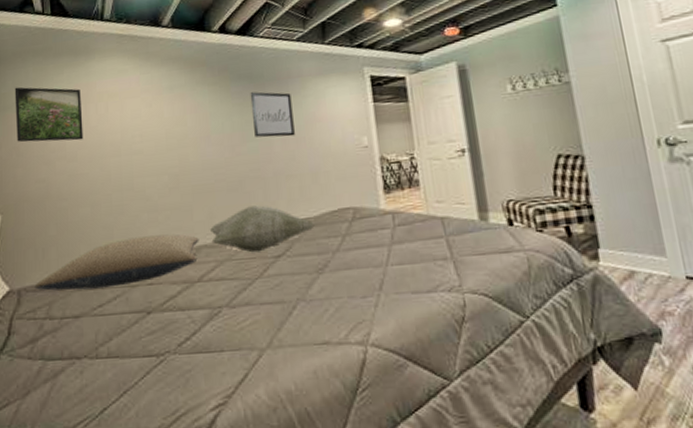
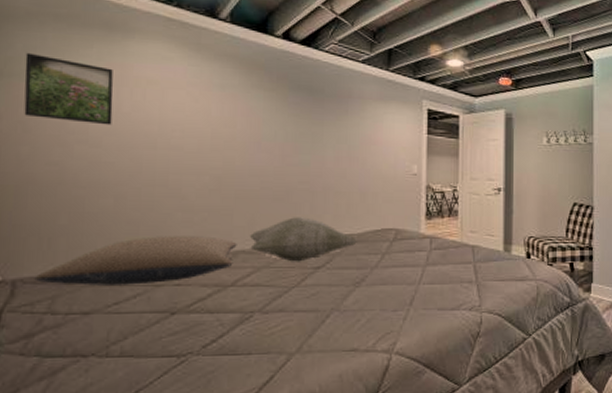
wall art: present [250,92,295,138] -> none [307,105,350,155]

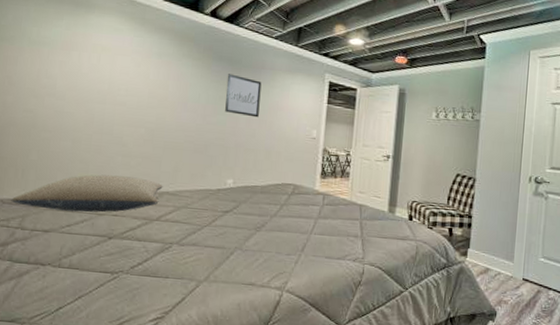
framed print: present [24,52,114,126] -> none [10,22,77,83]
decorative pillow: present [250,217,357,262] -> none [173,167,261,206]
wall art: none [307,105,350,155] -> present [225,74,262,118]

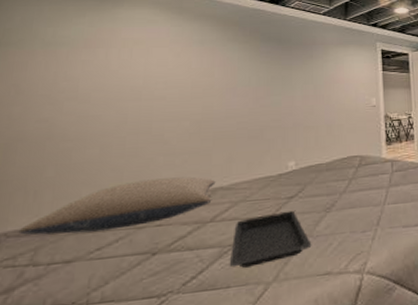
serving tray: none [169,223,241,265] -> present [229,210,312,268]
wall art: present [225,74,262,118] -> none [277,53,315,94]

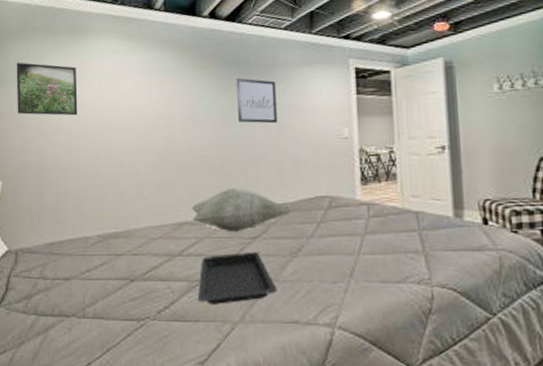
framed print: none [18,24,103,83] -> present [16,62,78,116]
pillow: present [18,176,216,235] -> none [30,209,181,255]
decorative pillow: none [228,152,326,194] -> present [192,188,291,232]
wall art: none [277,53,315,94] -> present [236,78,277,124]

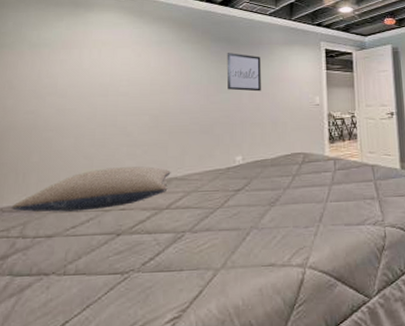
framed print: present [16,62,78,116] -> none [11,28,77,80]
pillow: none [30,209,181,255] -> present [11,166,171,212]
decorative pillow: present [192,188,291,232] -> none [181,146,271,186]
serving tray: present [197,252,278,304] -> none [182,203,257,253]

